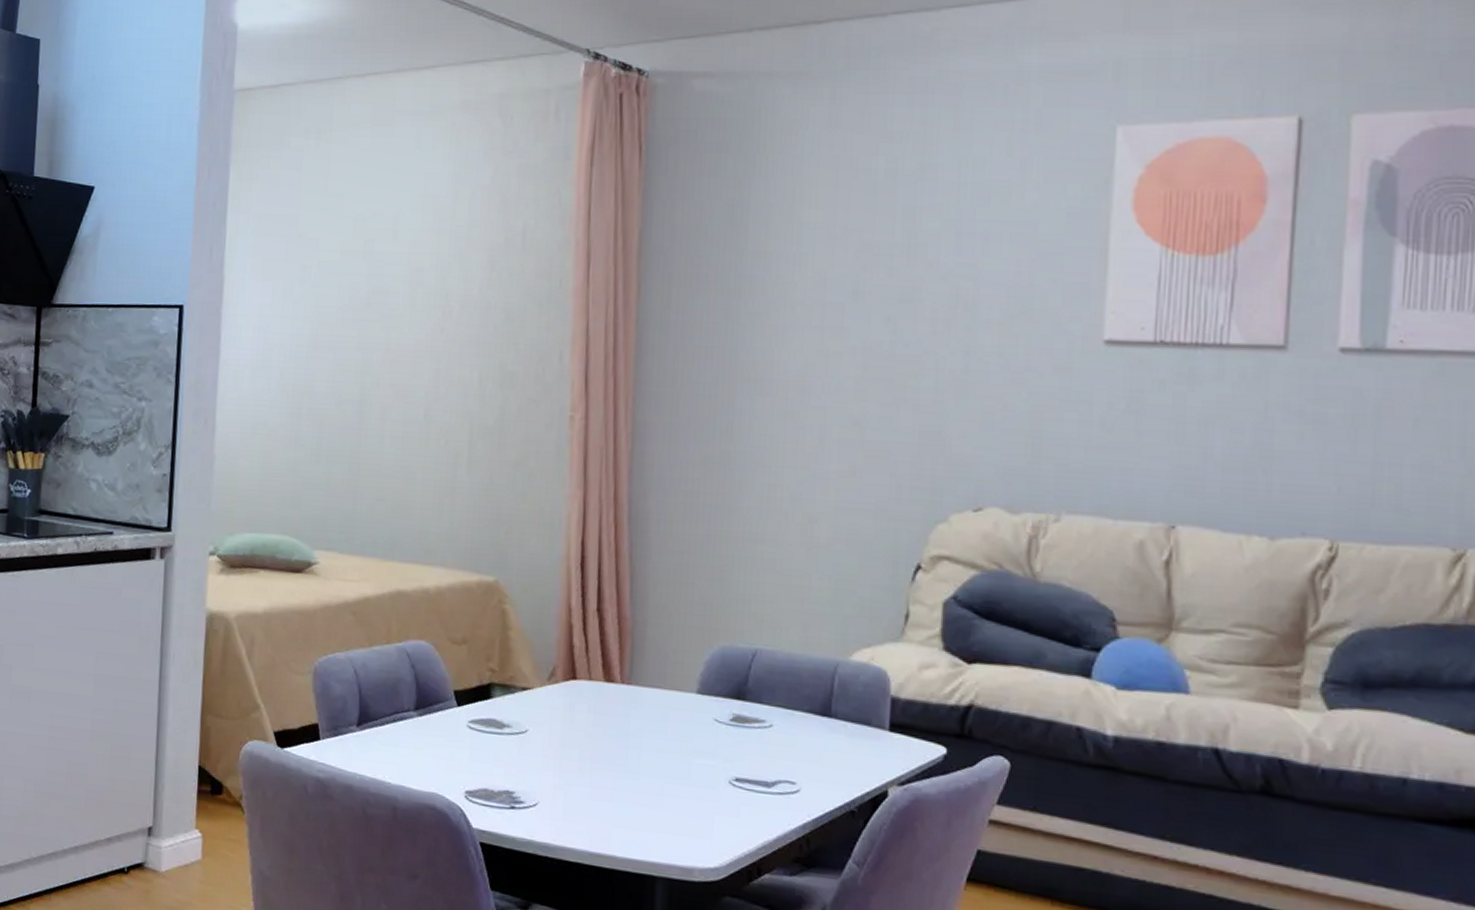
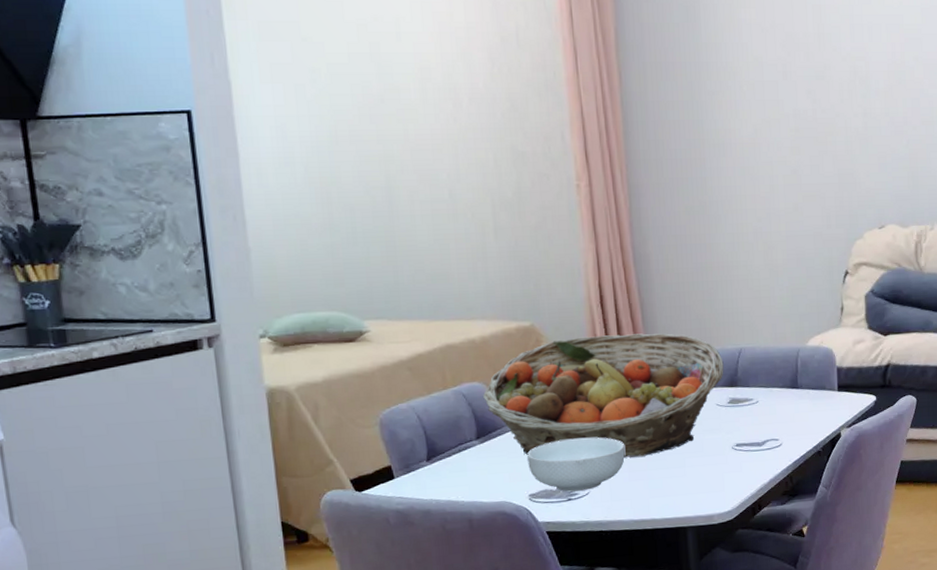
fruit basket: none [429,603,731,771] -> present [483,333,724,458]
cereal bowl: none [469,729,590,800] -> present [527,437,626,492]

